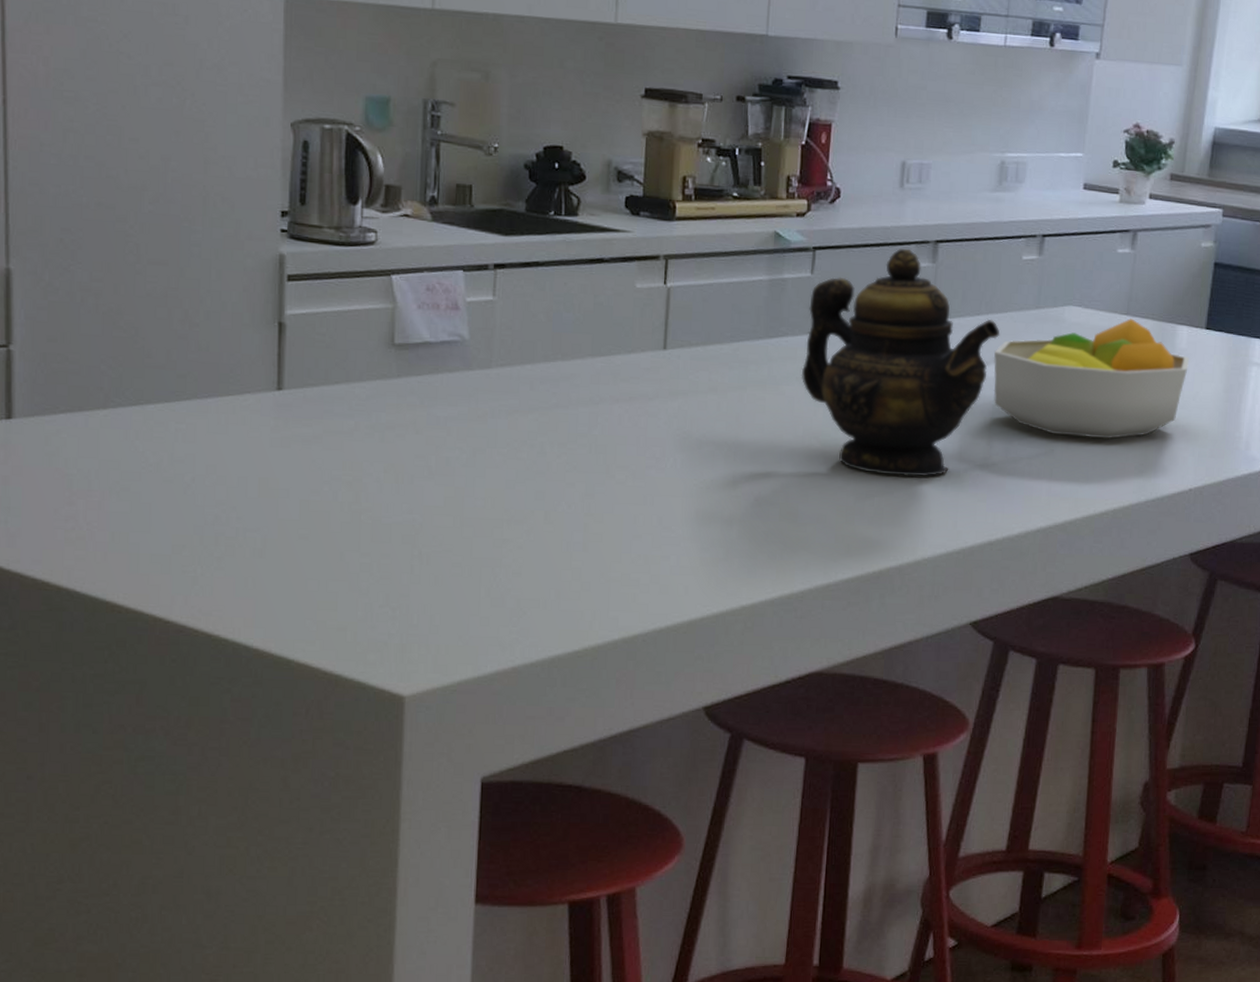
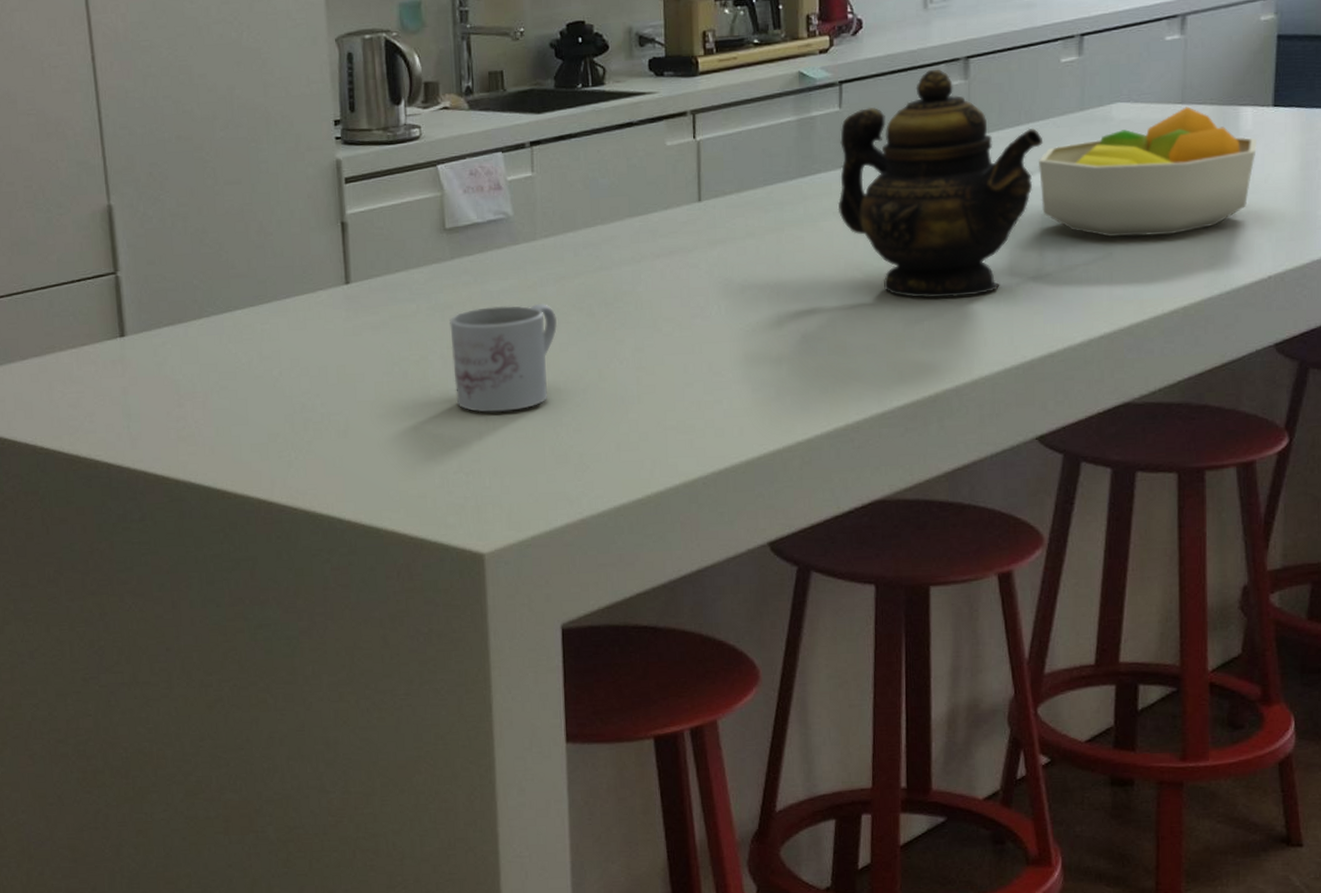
mug: none [389,433,505,546] -> present [450,303,557,412]

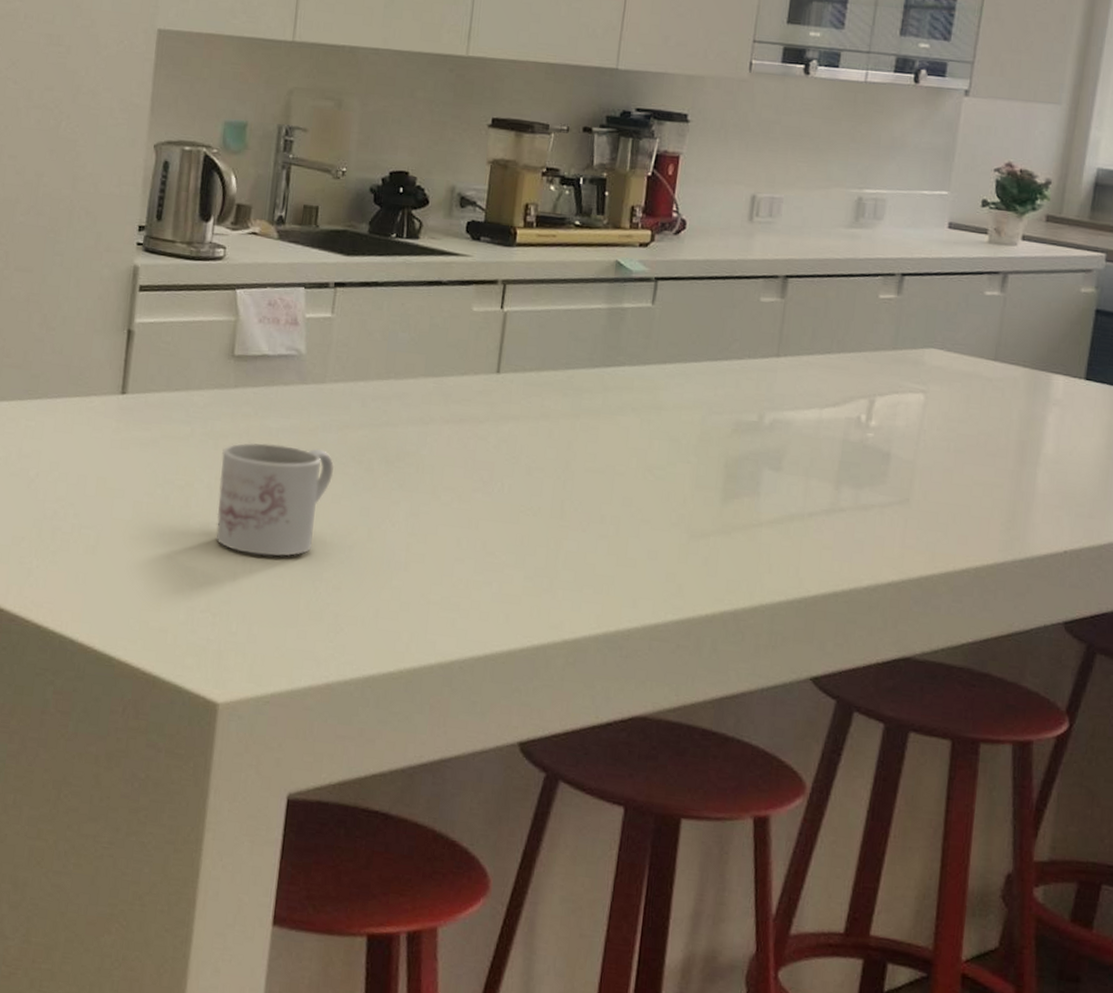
teapot: present [837,68,1044,298] -> none [637,282,853,519]
fruit bowl: present [1038,106,1257,238] -> none [843,364,1065,492]

